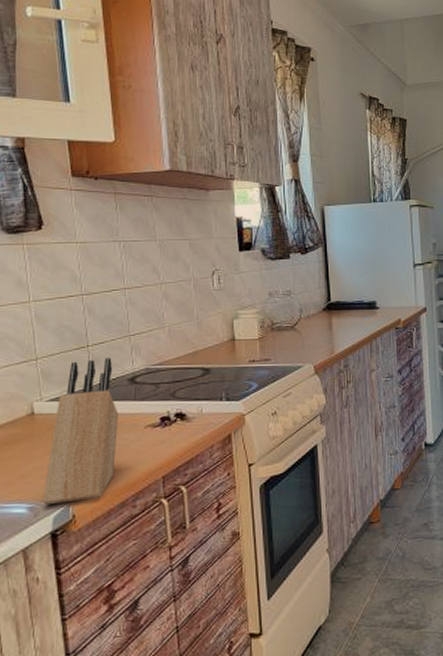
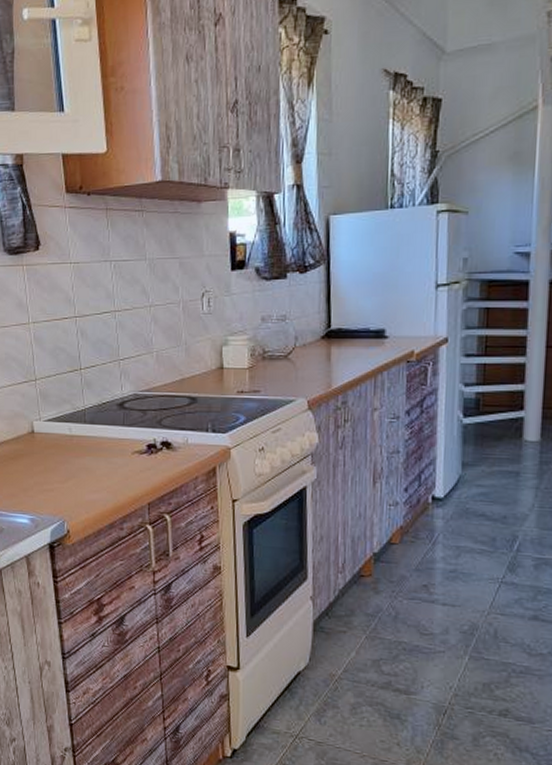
knife block: present [43,357,118,506] -> none [42,381,108,519]

